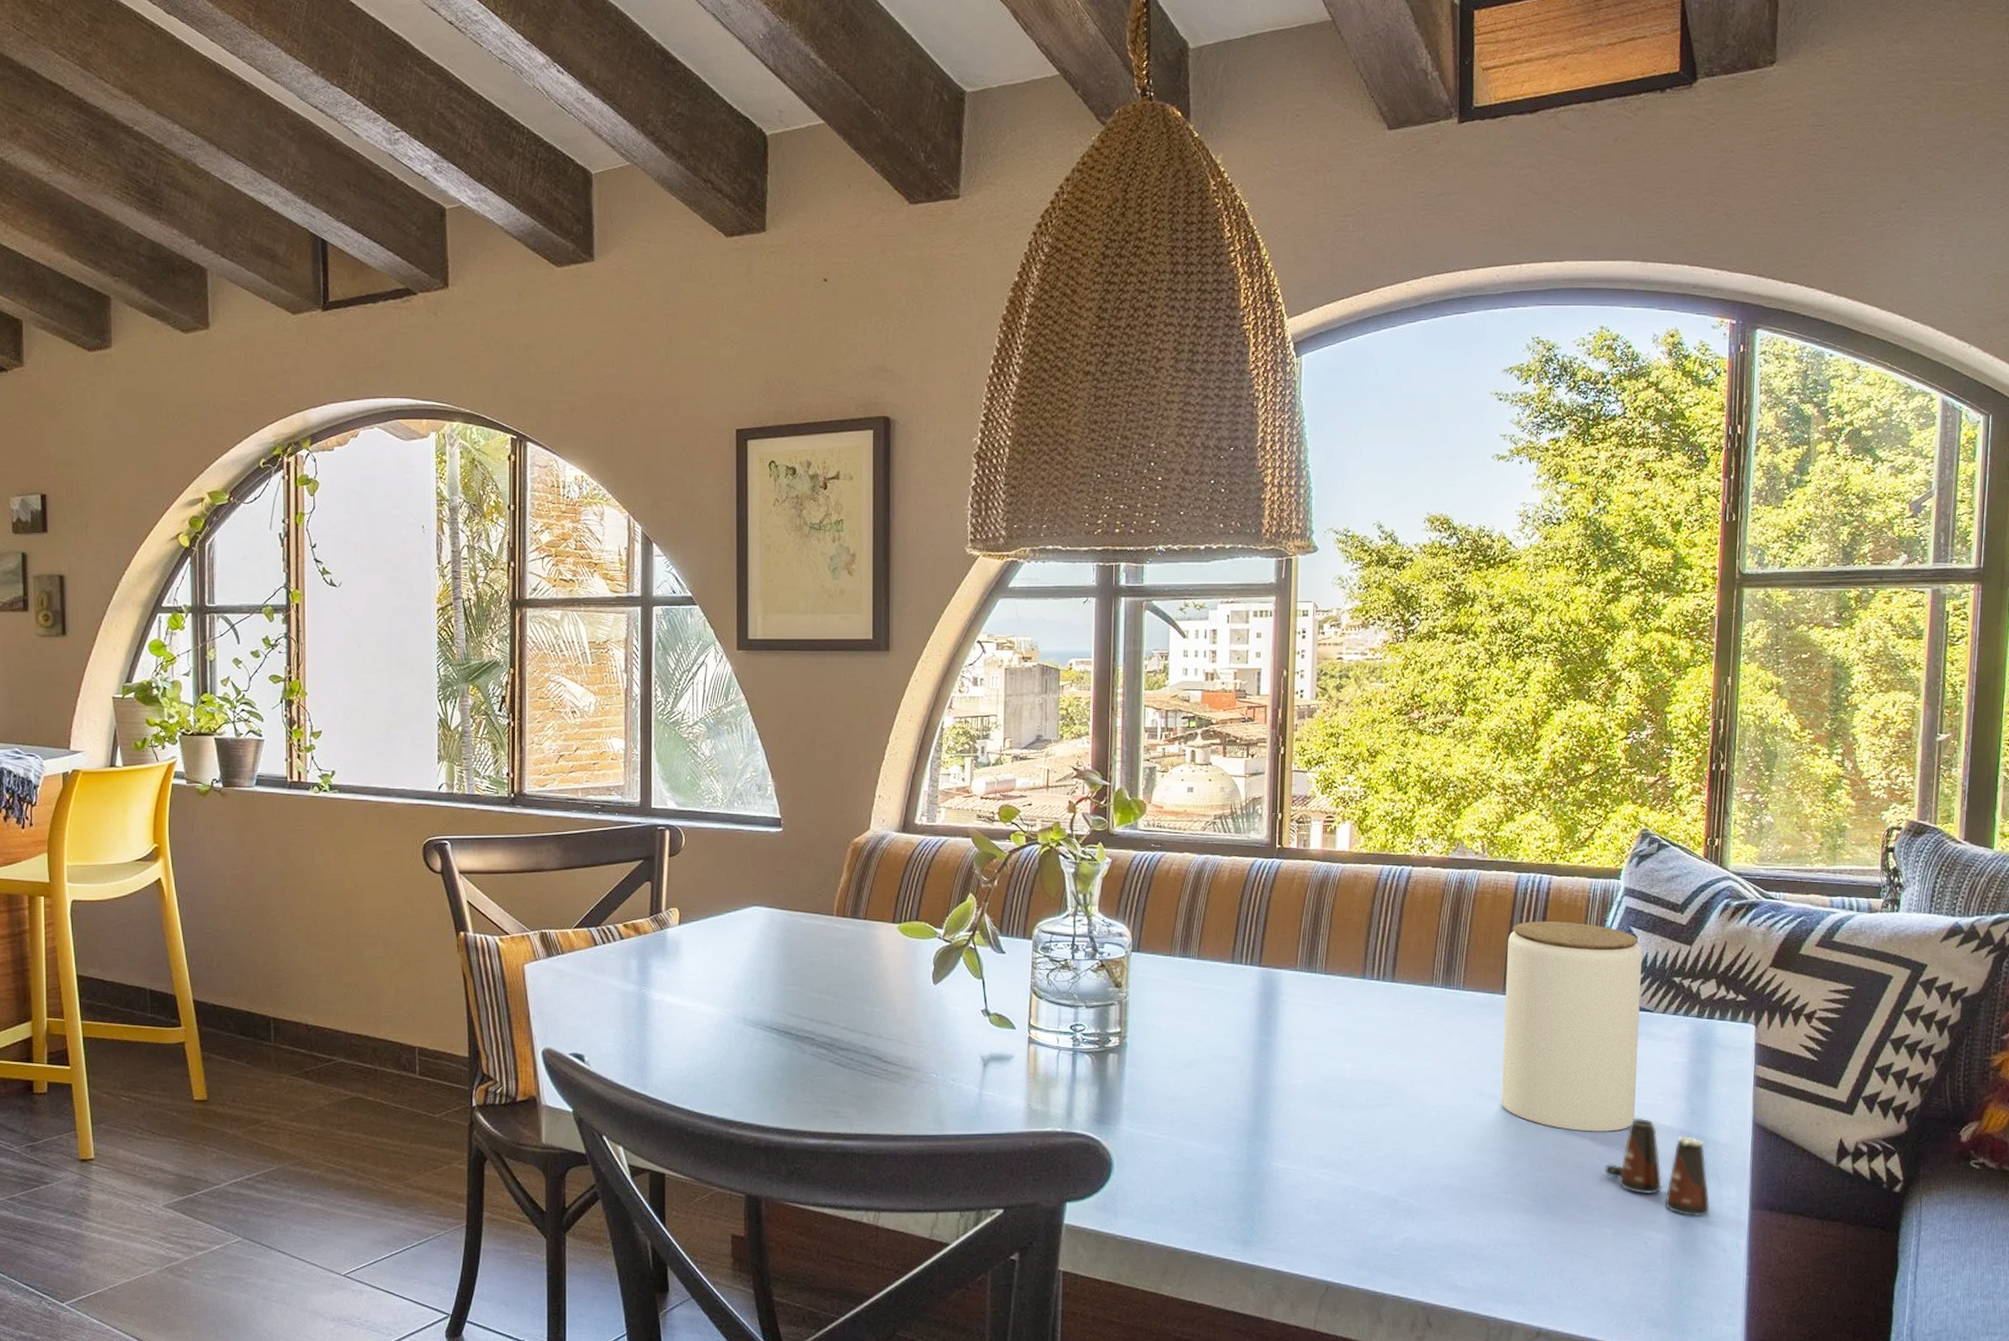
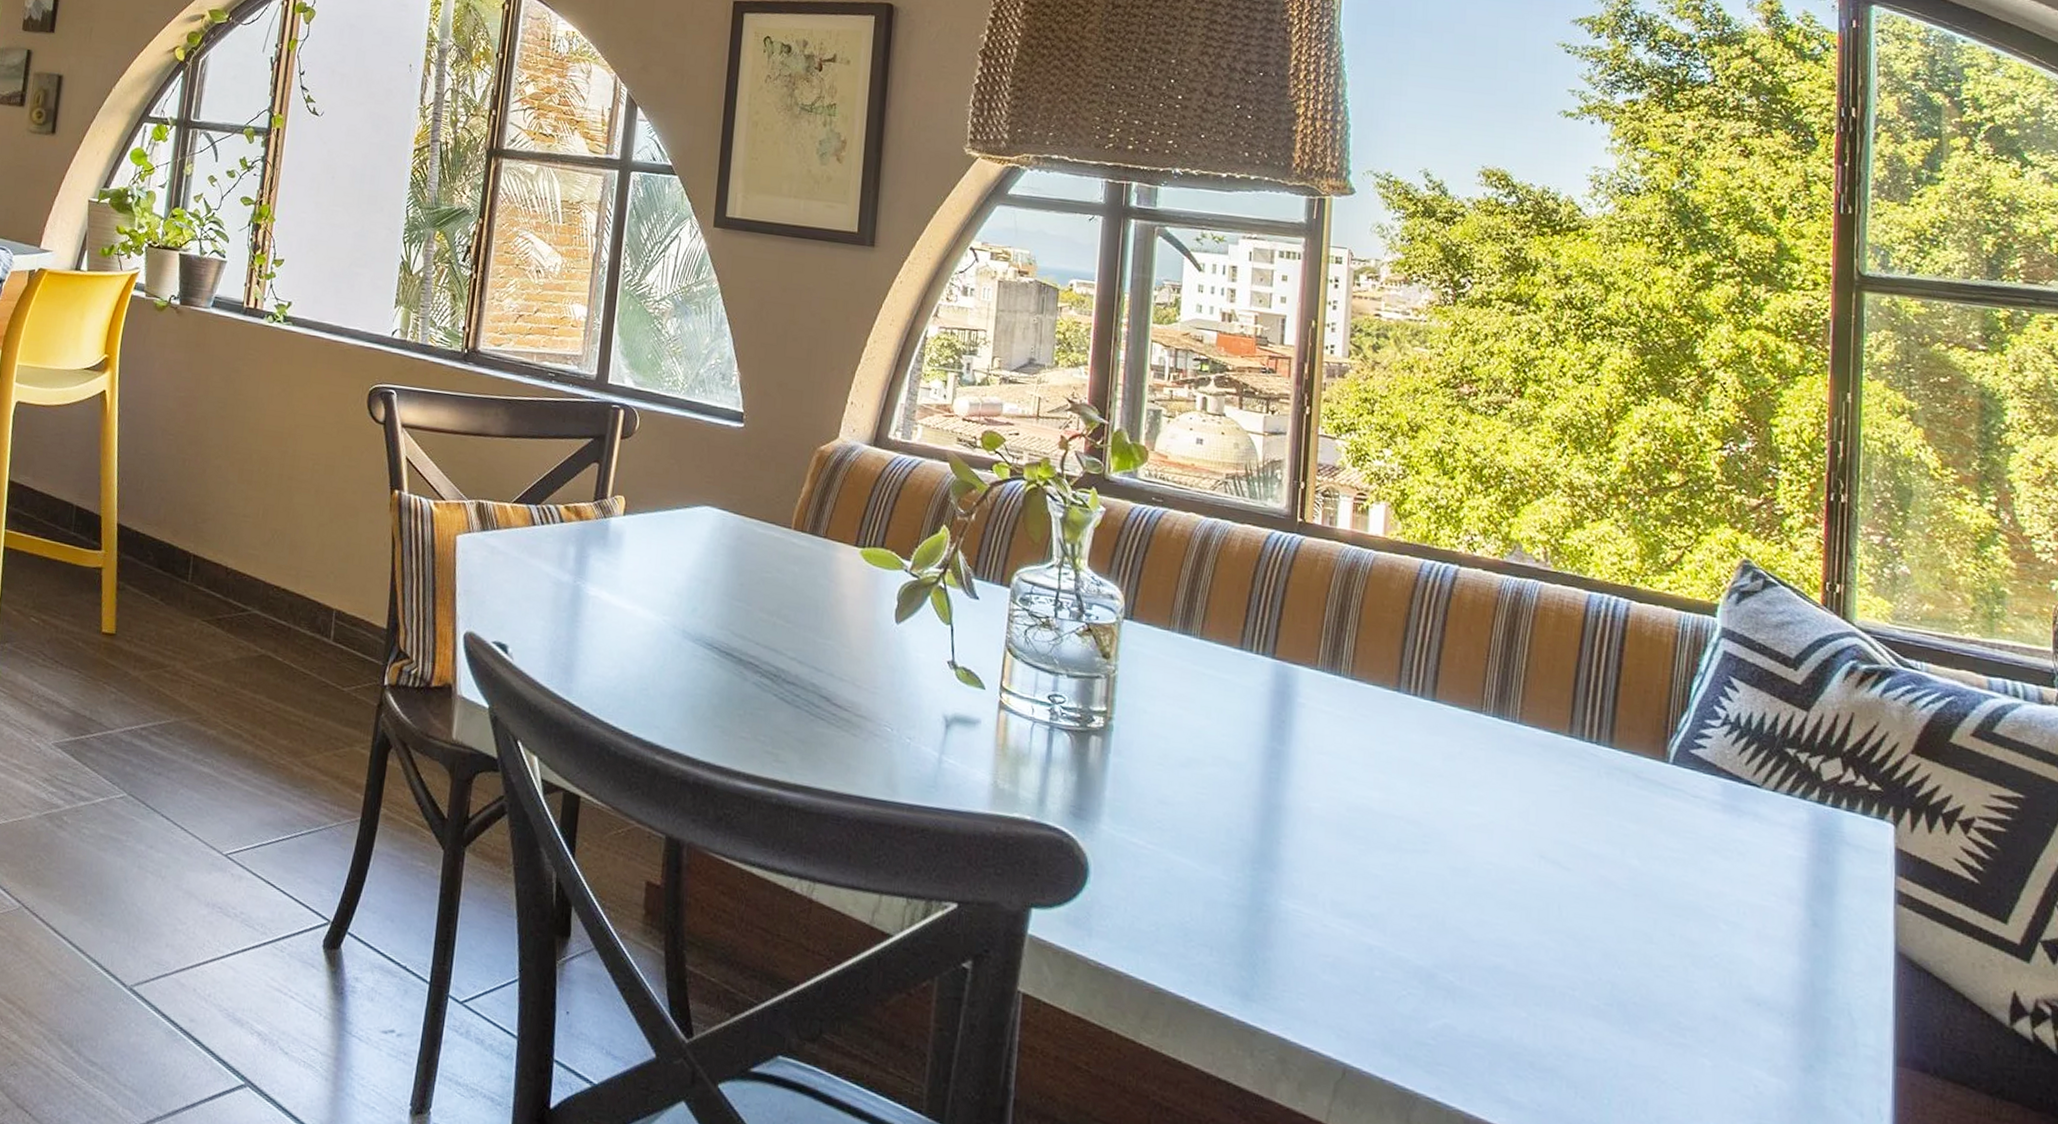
jar: present [1502,920,1642,1132] -> none [1567,651,1745,932]
salt shaker: present [1603,1117,1710,1216] -> none [1699,920,1841,1064]

